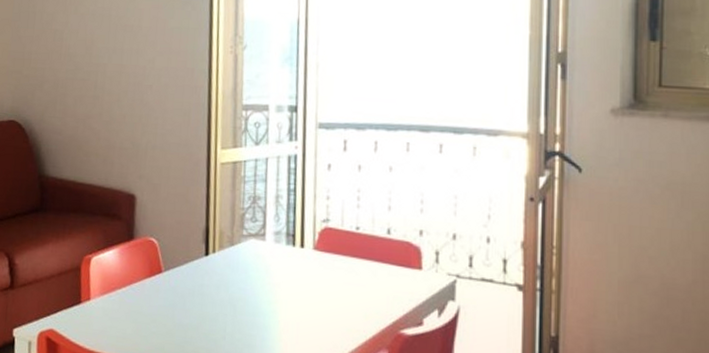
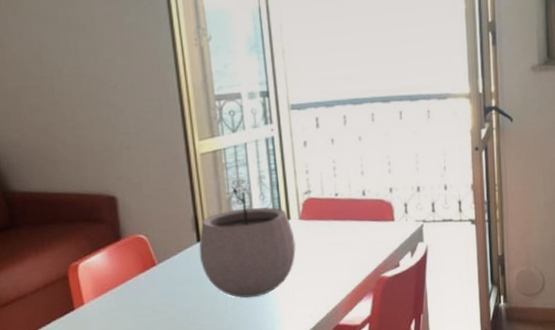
plant pot: none [205,200,307,328] -> present [199,183,297,298]

